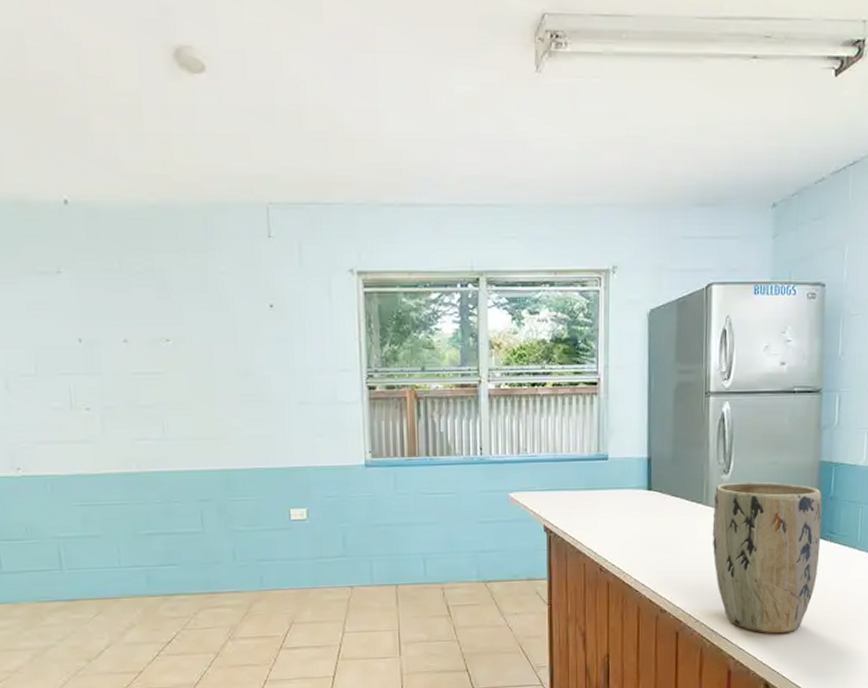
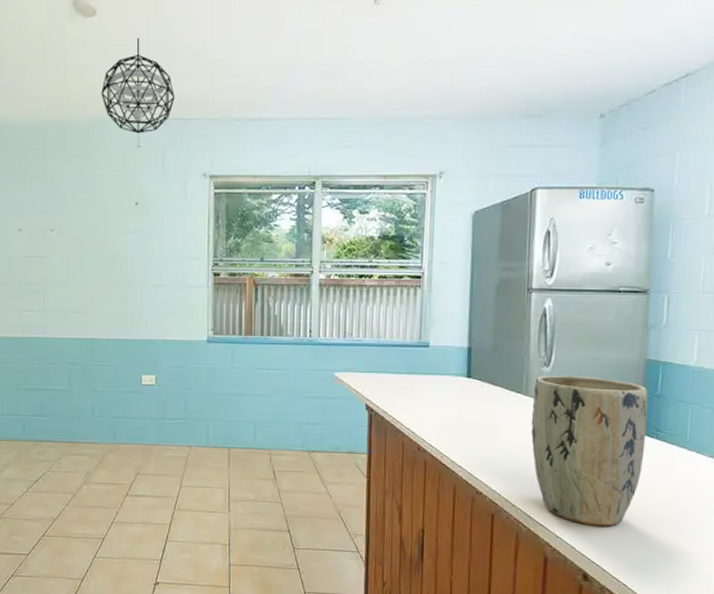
pendant light: none [218,101,311,221] -> present [101,37,175,134]

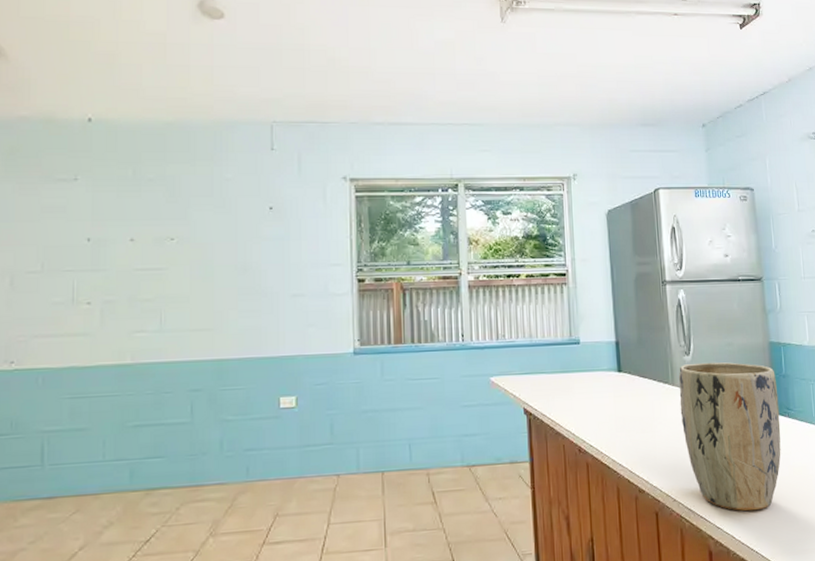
pendant light: present [101,37,175,134] -> none [230,41,311,137]

